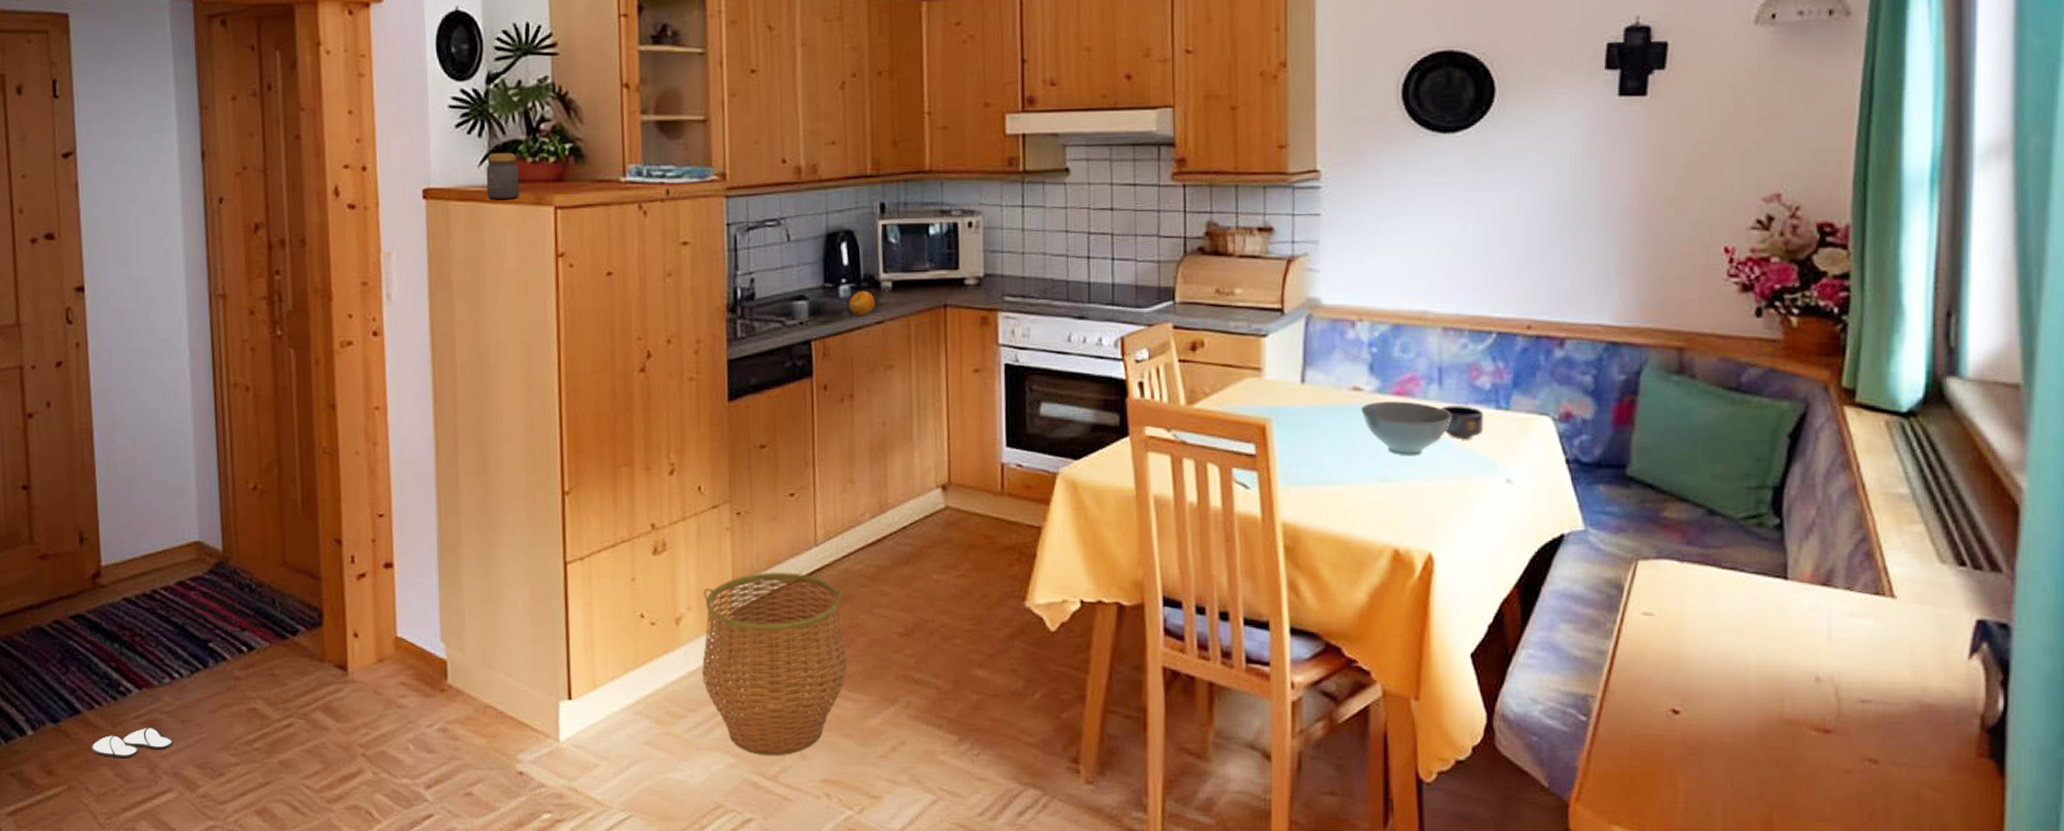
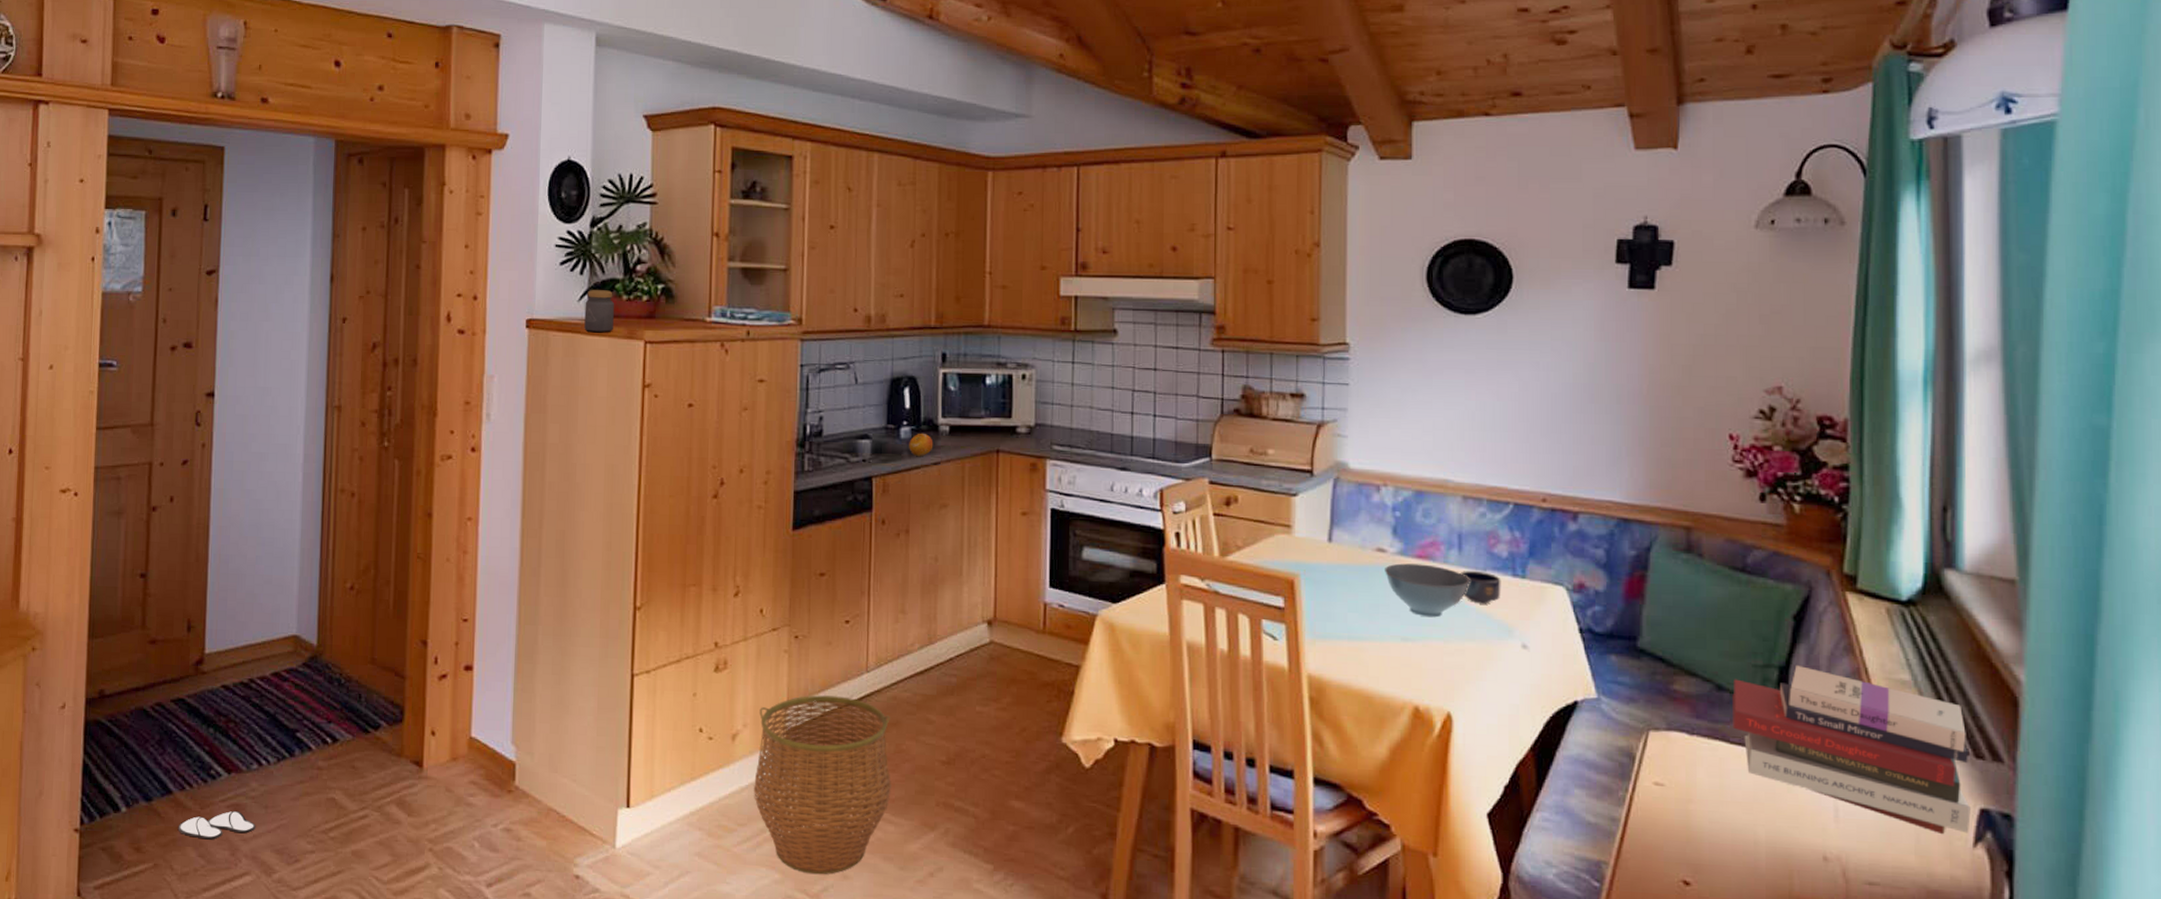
books: none [1724,484,1967,648] -> present [1732,664,1971,835]

